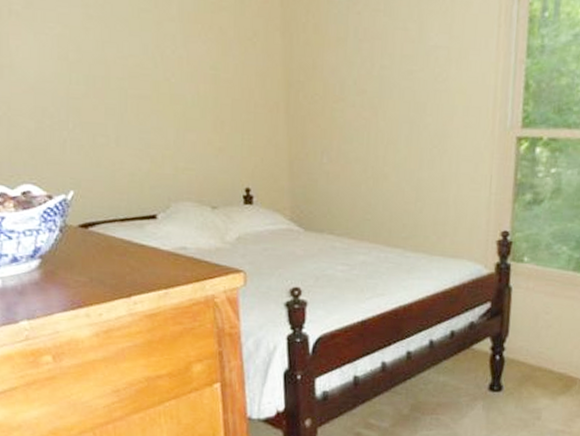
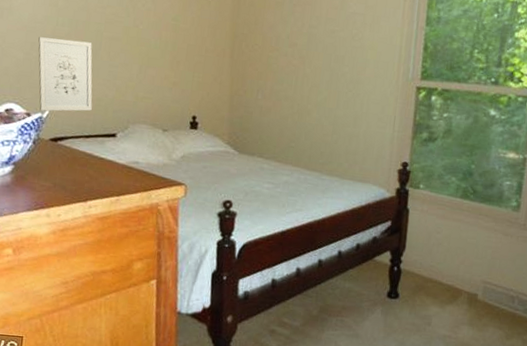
wall art: none [50,100,124,192] -> present [38,37,93,111]

